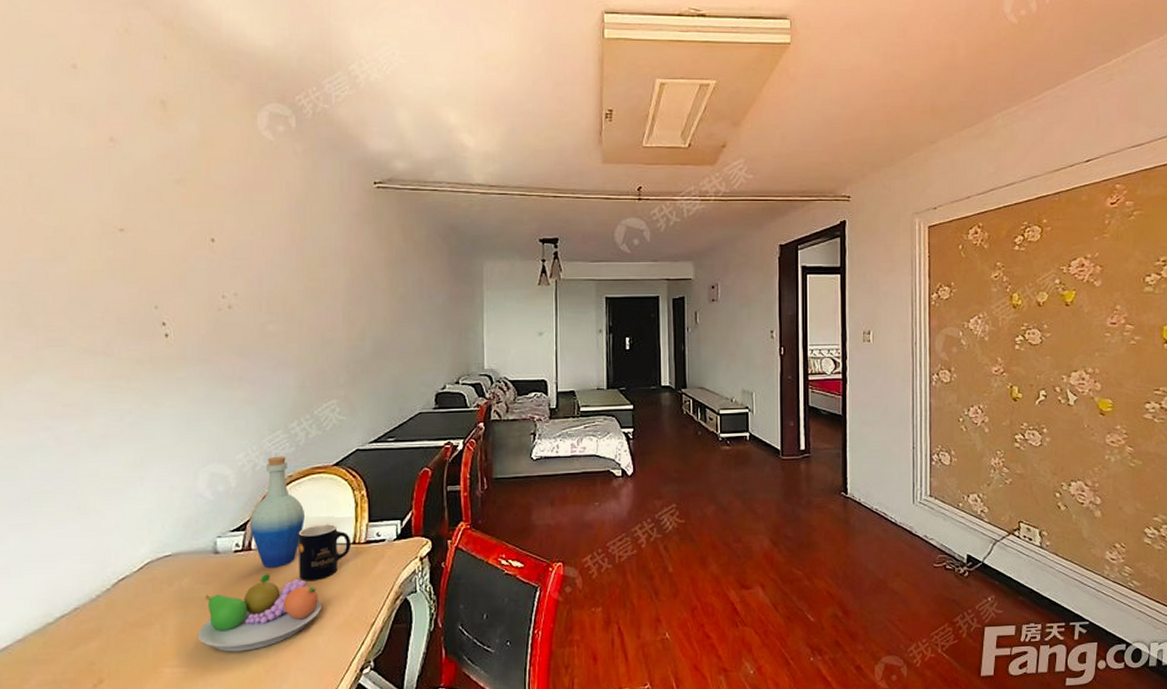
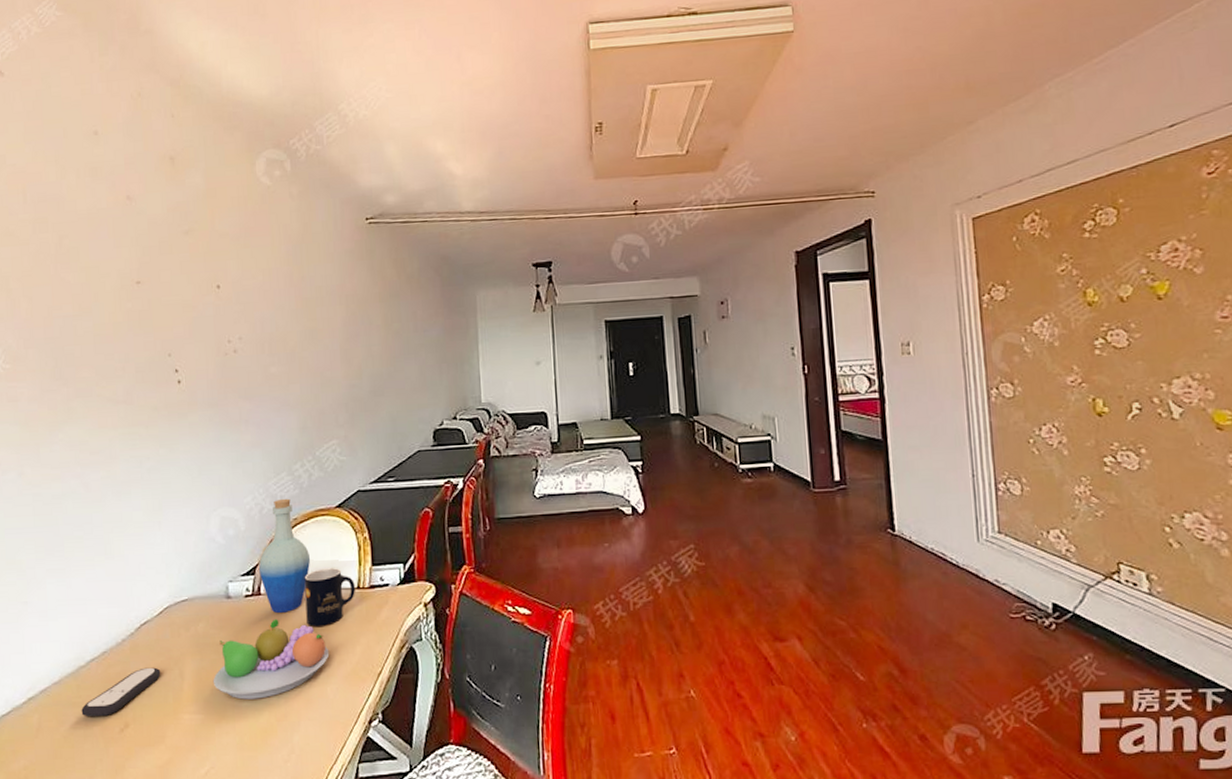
remote control: none [48,622,140,674] -> present [81,667,161,717]

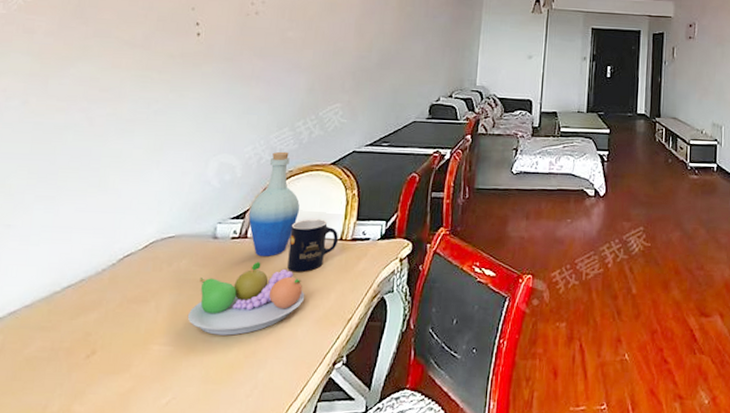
remote control: present [81,667,161,717] -> none [48,298,137,342]

